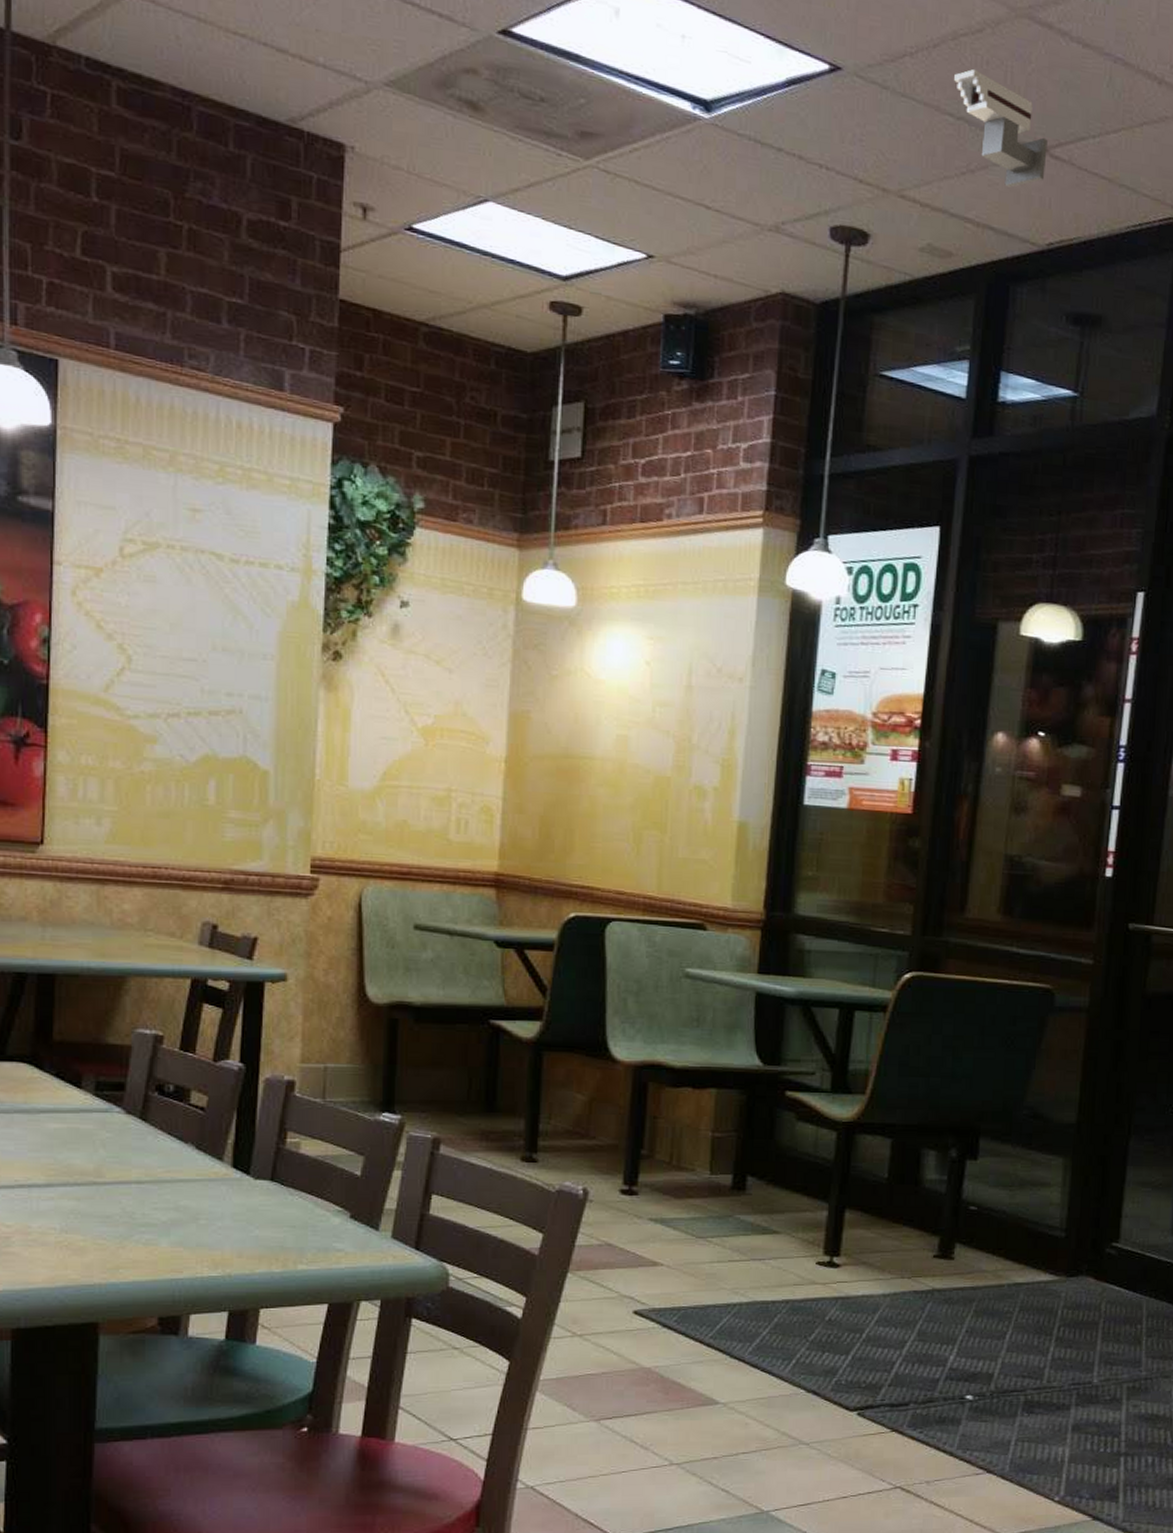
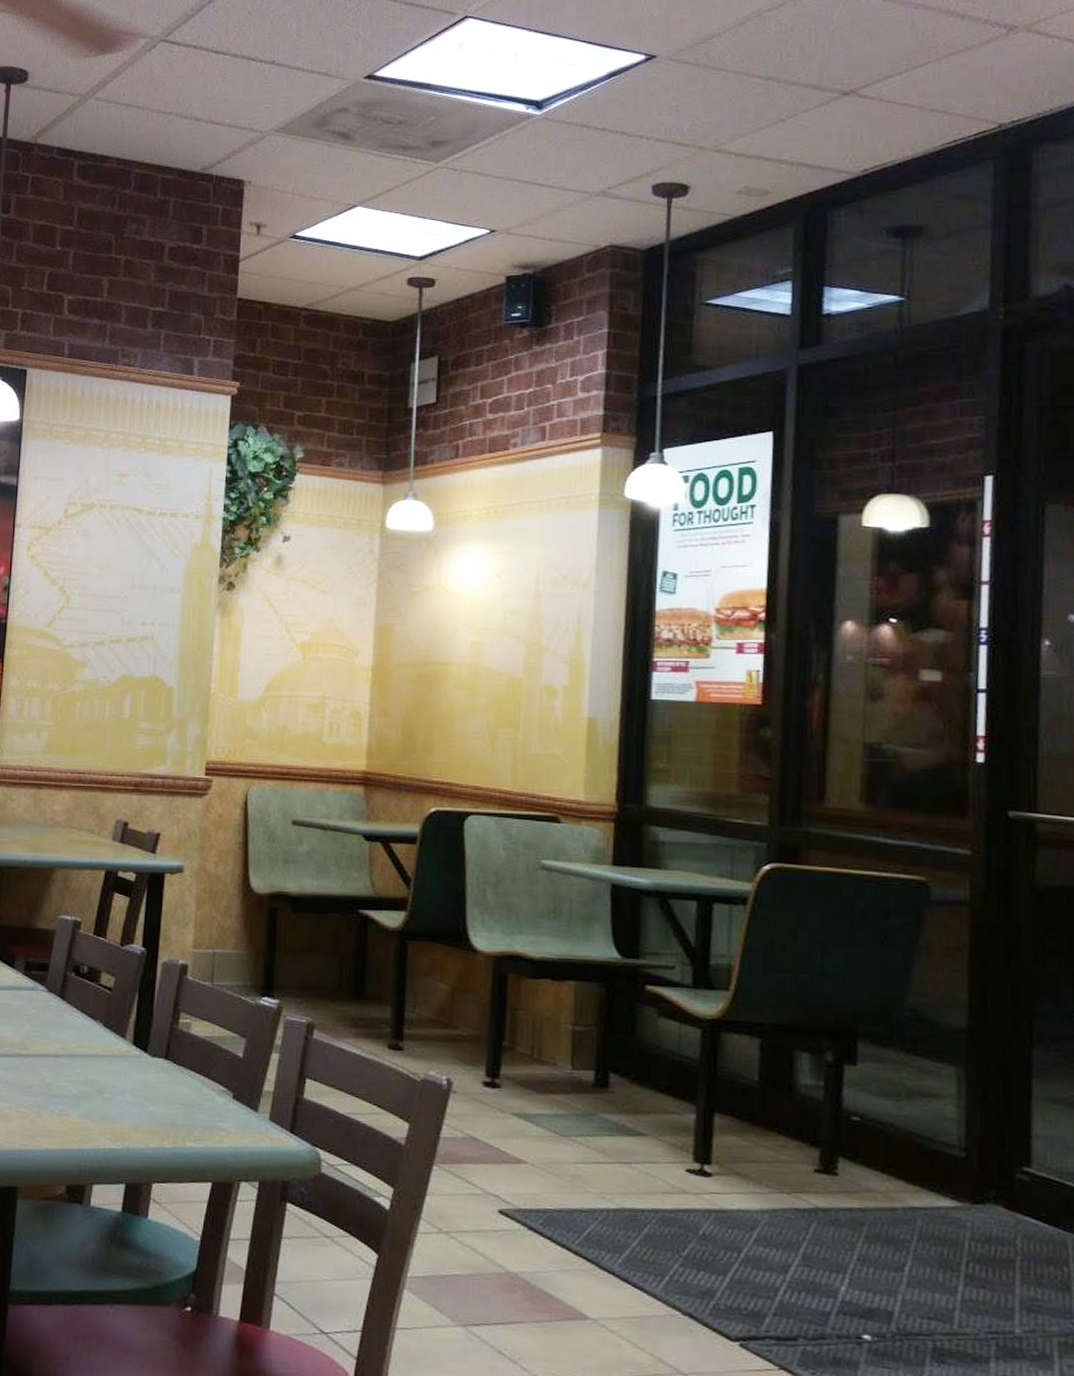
security camera: present [953,68,1048,188] -> none [759,36,855,128]

